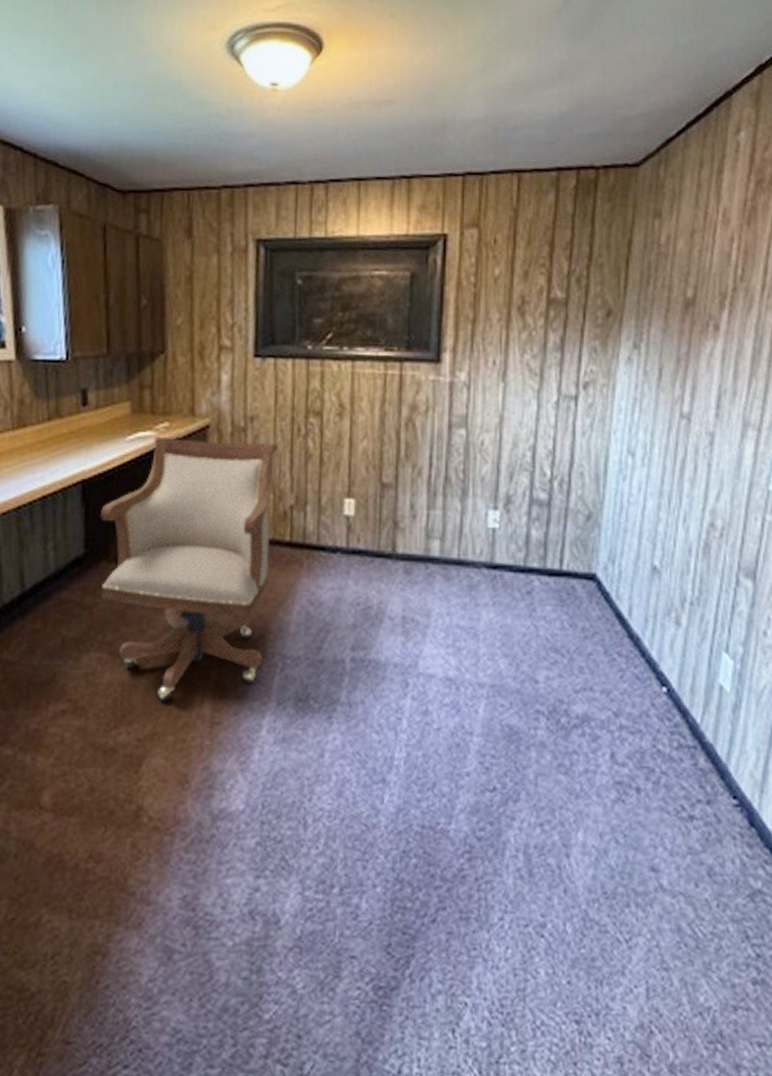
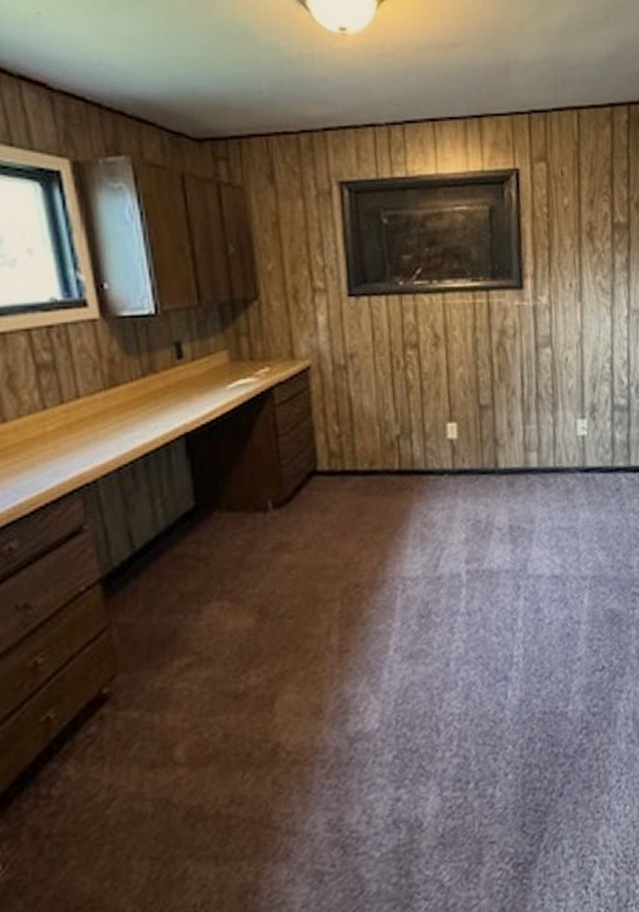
chair: present [101,436,279,701] -> none [208,377,385,639]

